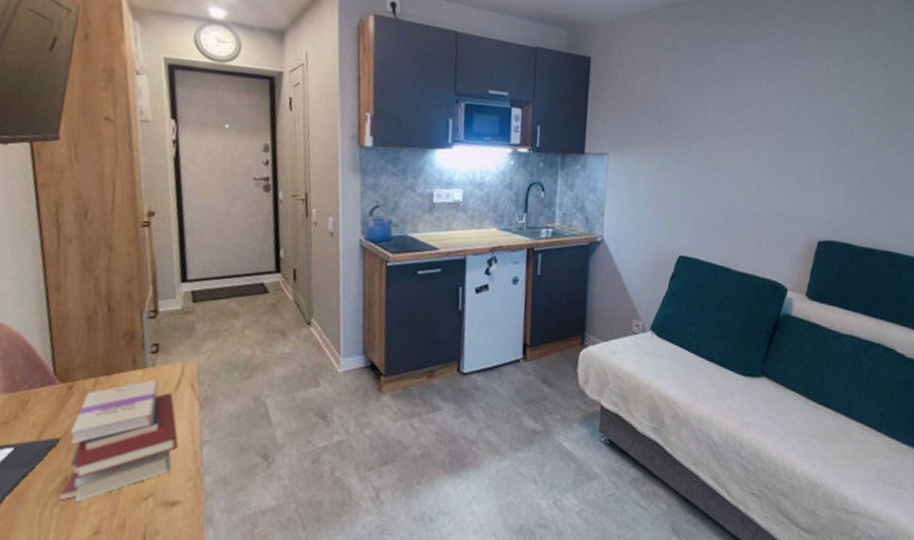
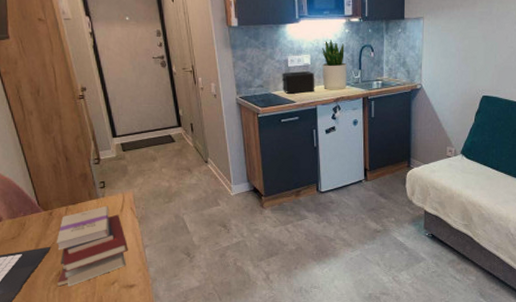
kettle: present [364,204,394,243] -> none [239,71,260,101]
toaster: none [423,209,467,238] -> present [282,71,315,94]
planter: none [476,172,509,237] -> present [322,40,347,90]

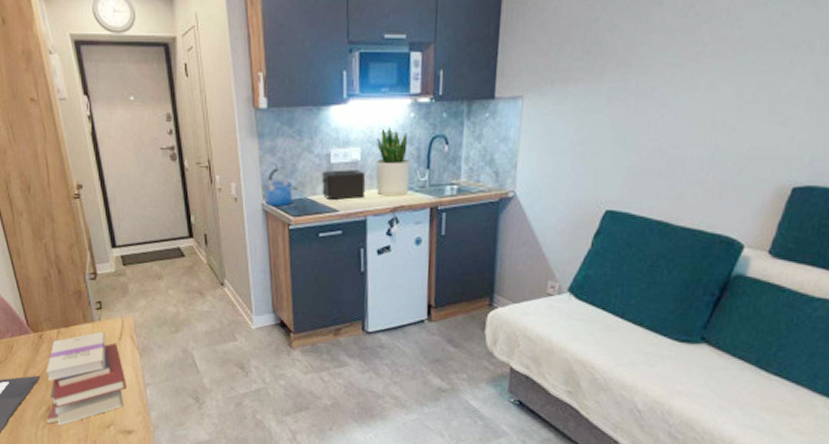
kettle: none [239,71,260,101] -> present [266,168,293,207]

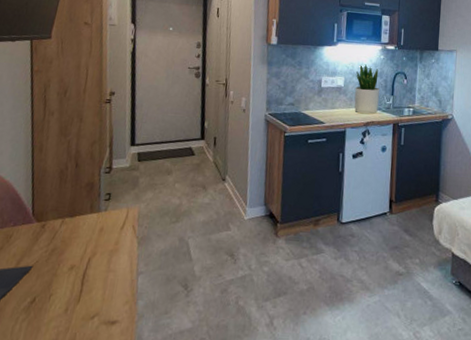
books: present [45,331,127,425] -> none [27,221,120,318]
kettle: present [266,168,293,207] -> none [268,88,291,118]
toaster: present [322,170,366,200] -> none [313,92,347,115]

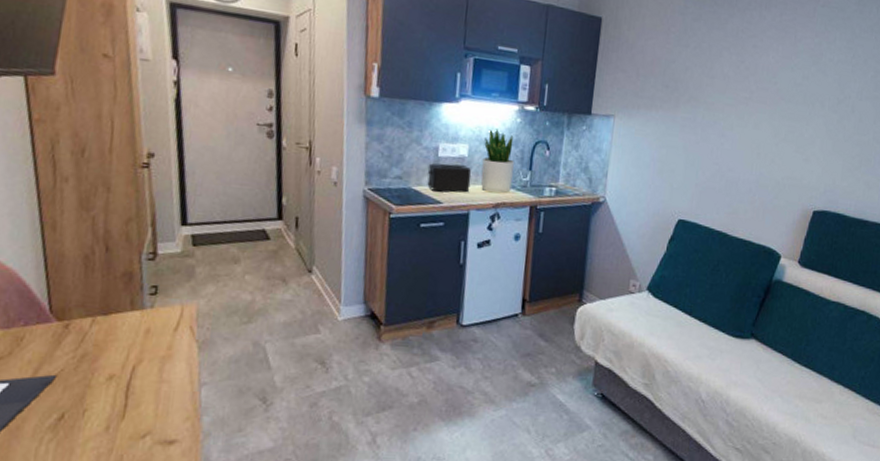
toaster: none [313,92,347,115] -> present [427,163,471,193]

